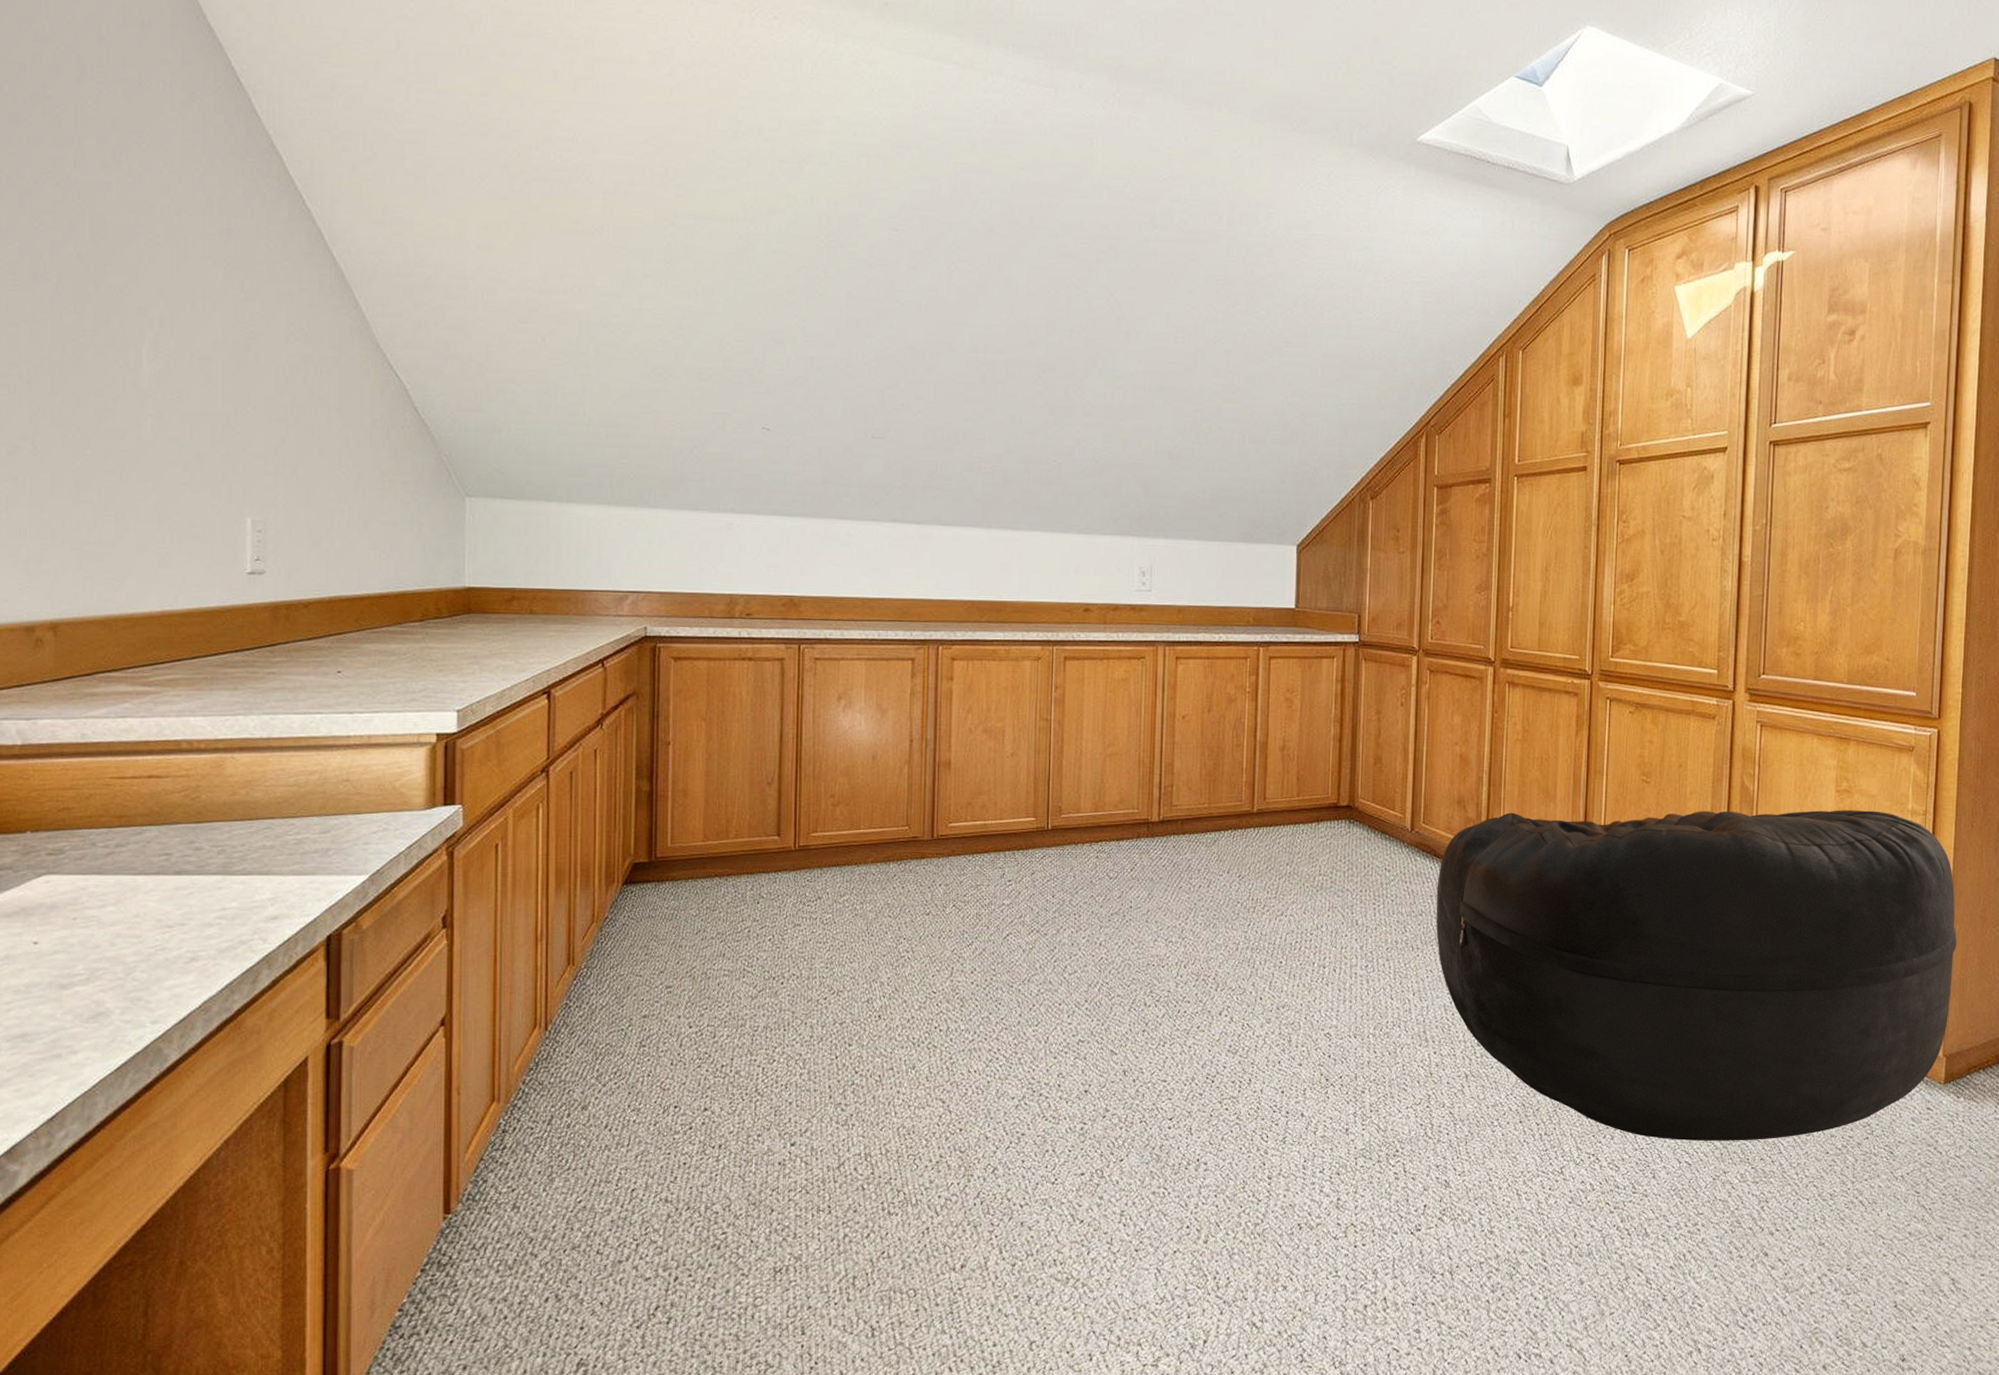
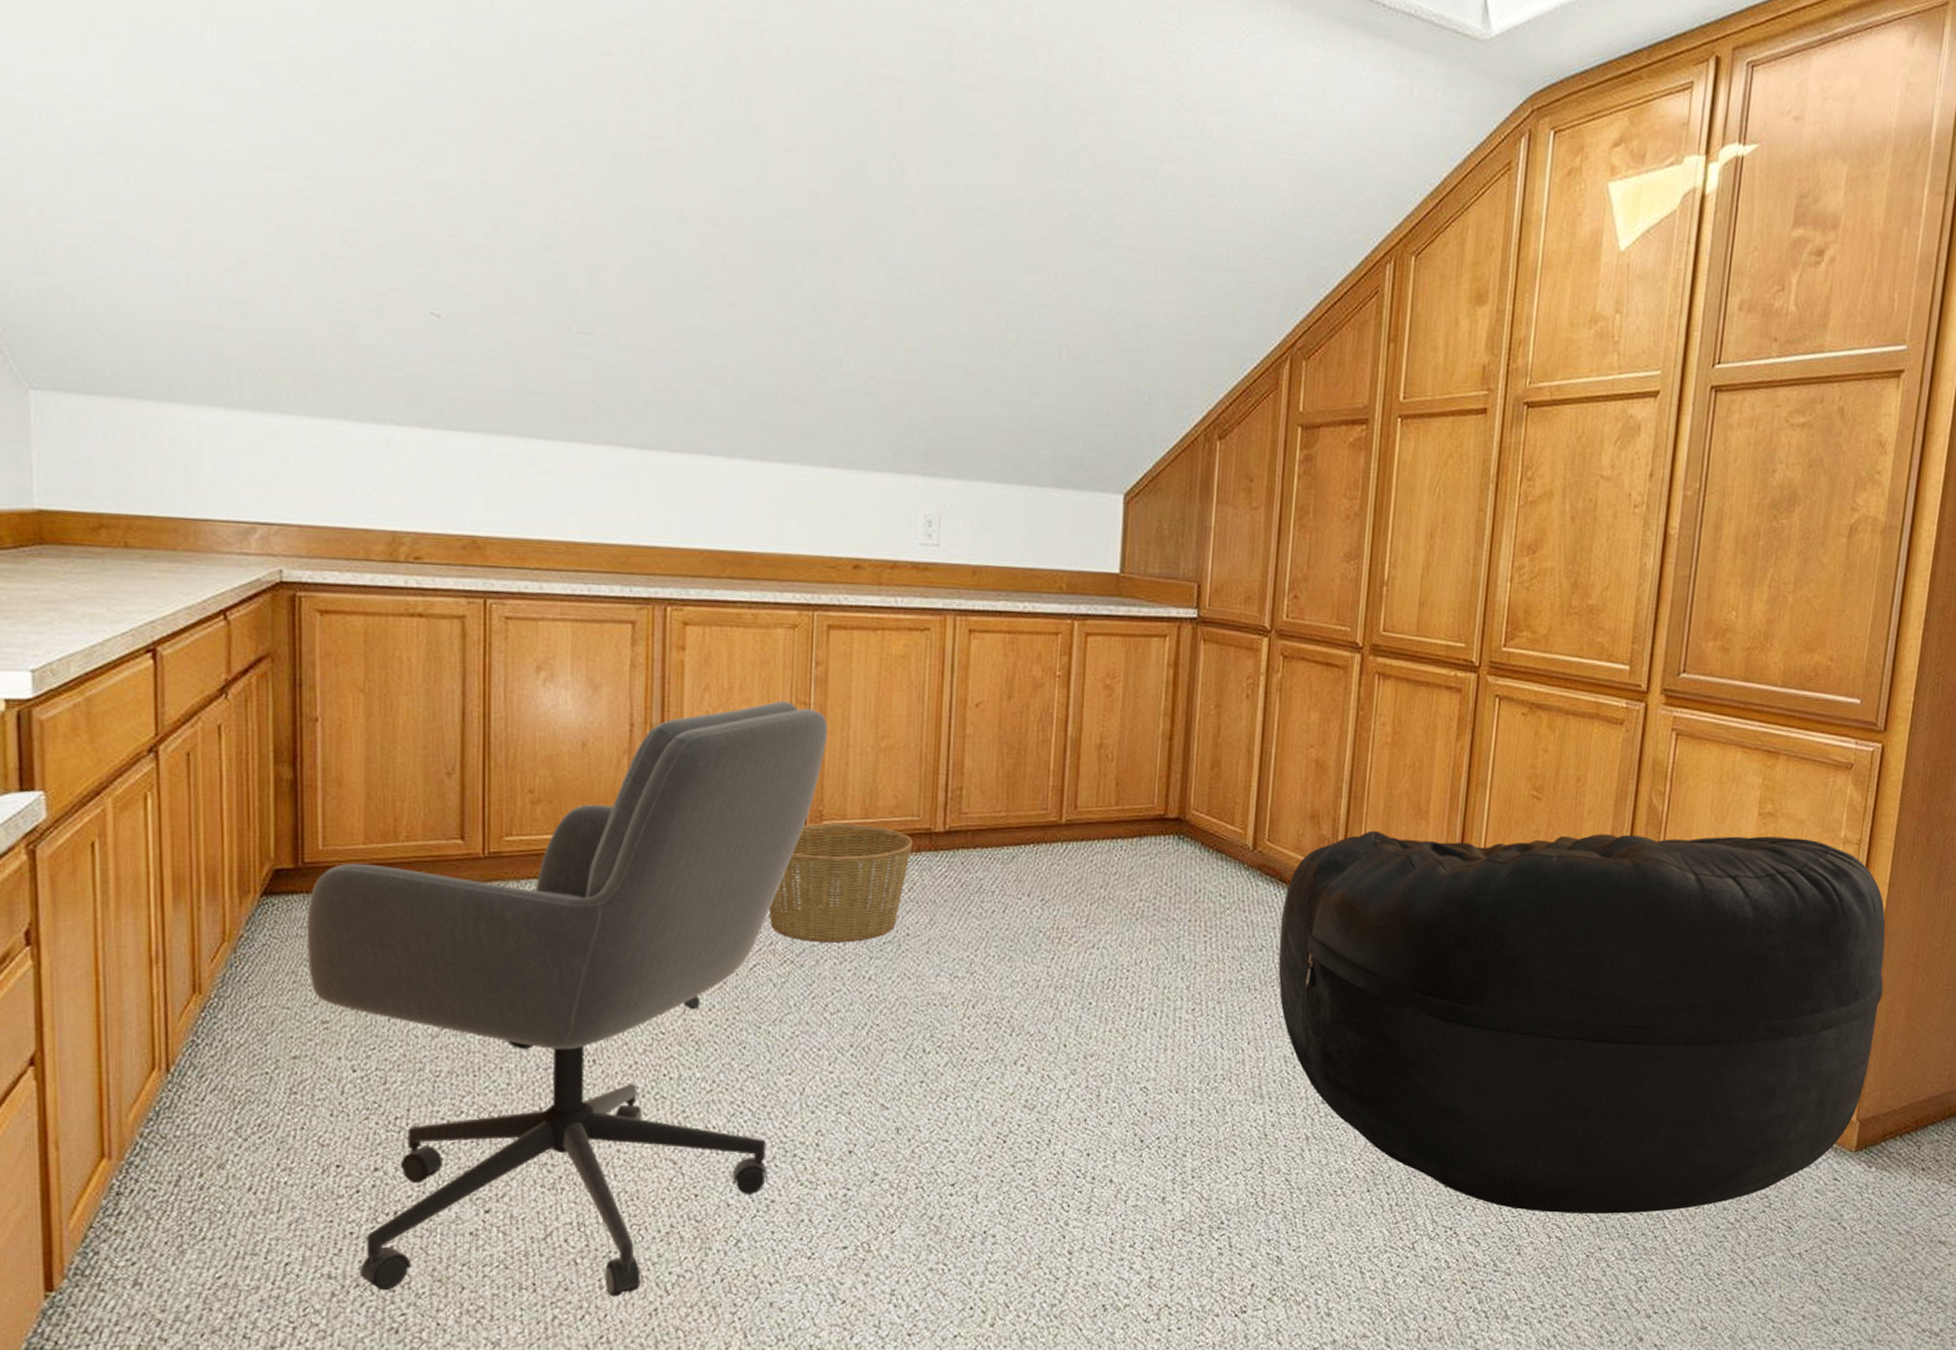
office chair: none [656,718,1065,1218] -> present [306,701,827,1297]
basket: none [1018,816,1134,915] -> present [768,823,913,943]

